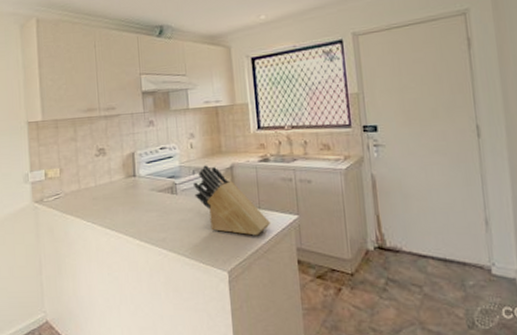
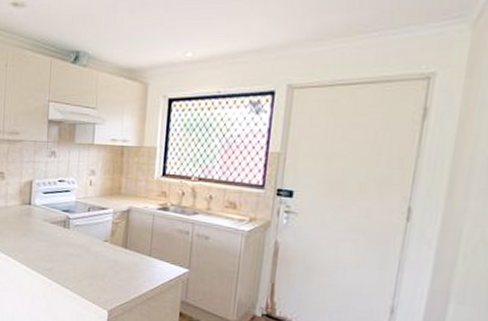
knife block: present [192,165,270,236] -> none [86,204,158,282]

